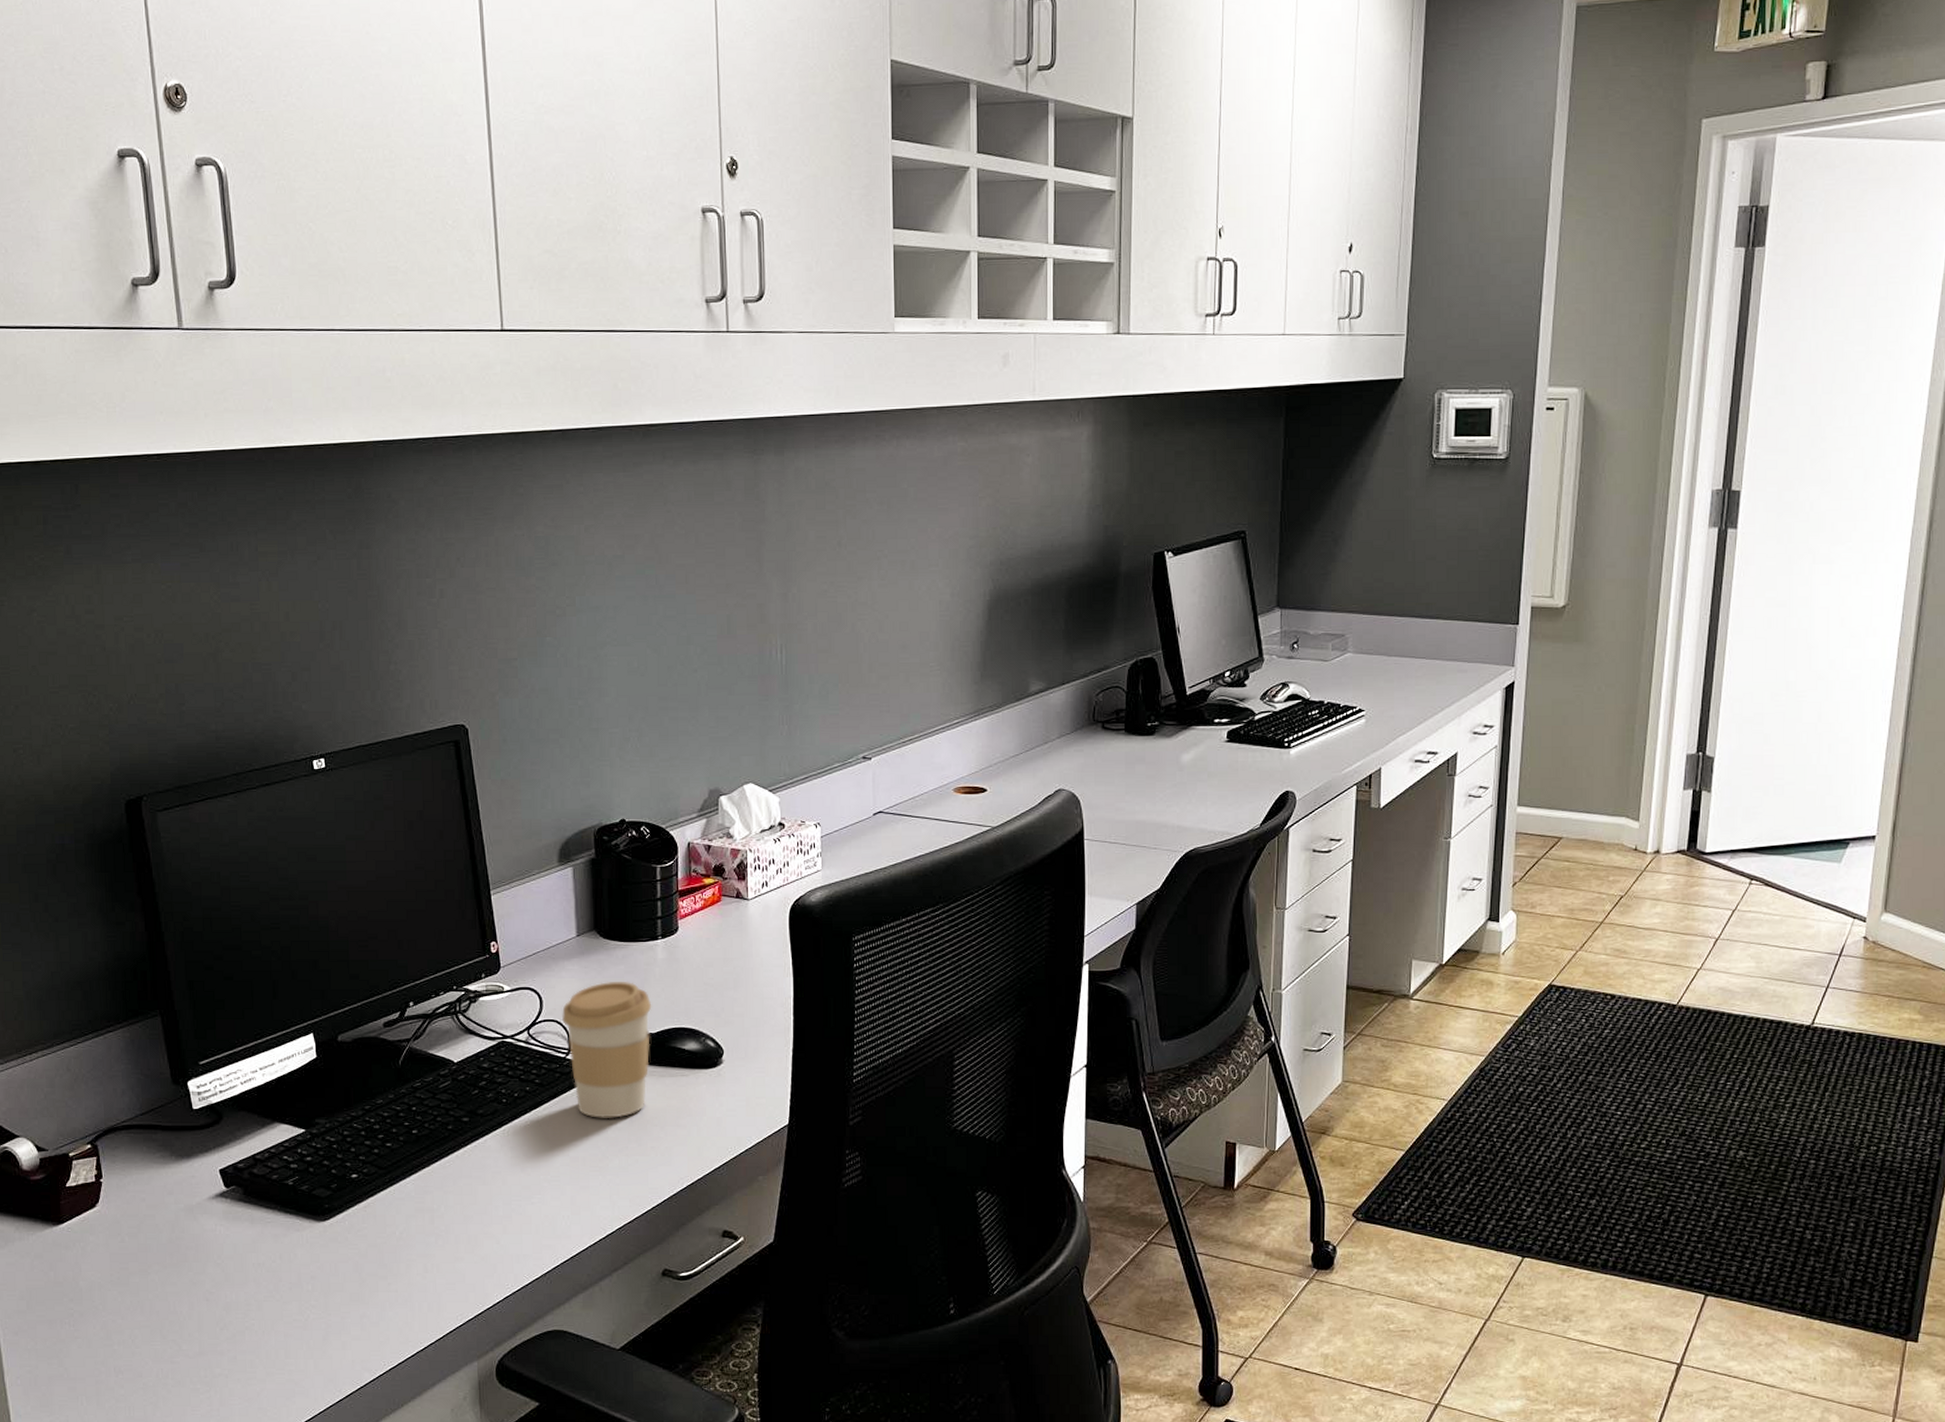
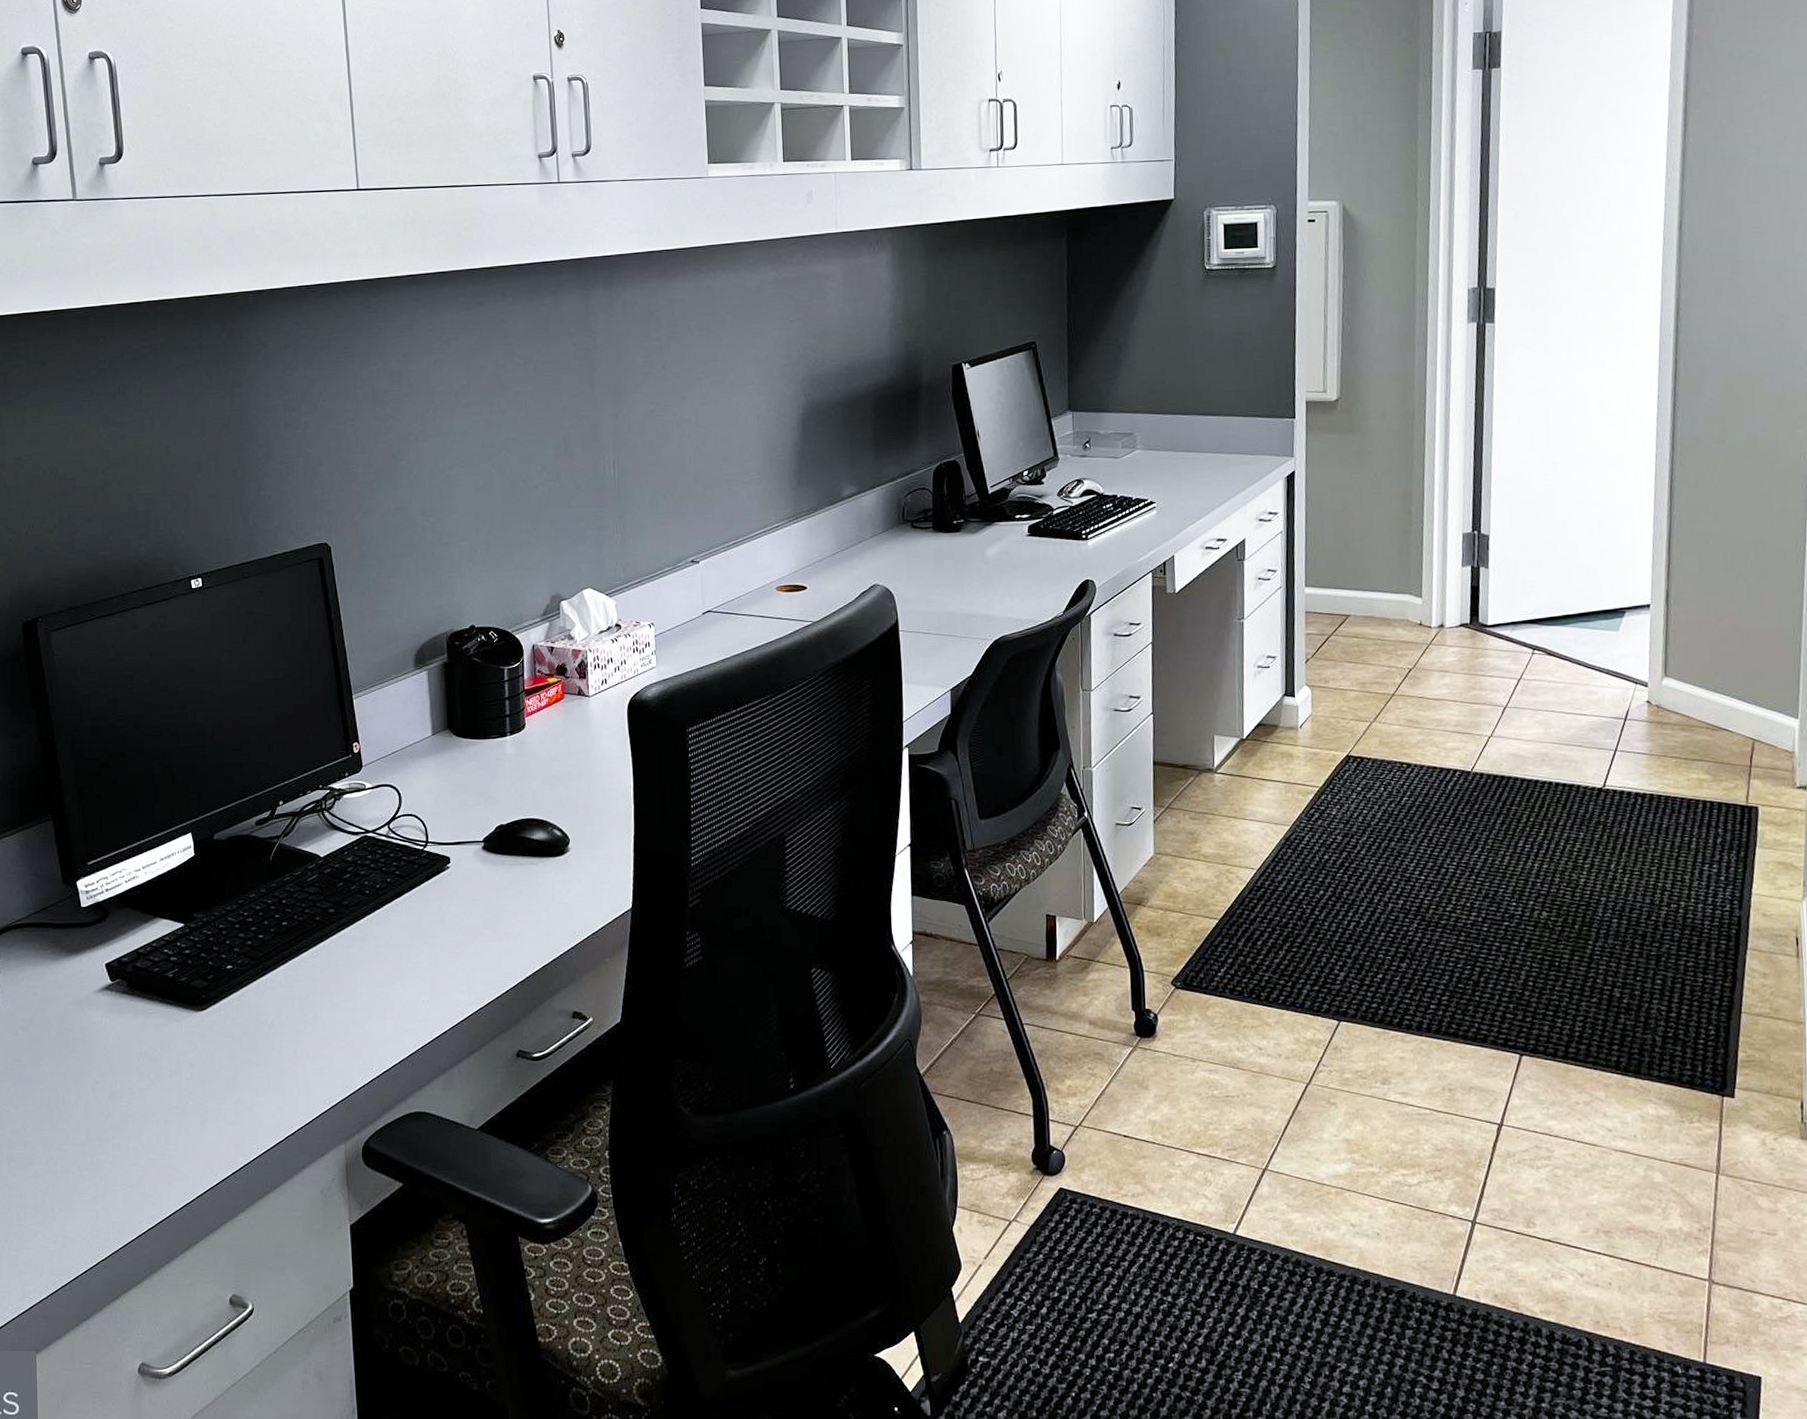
coffee cup: present [562,982,652,1118] -> none [419,777,503,906]

